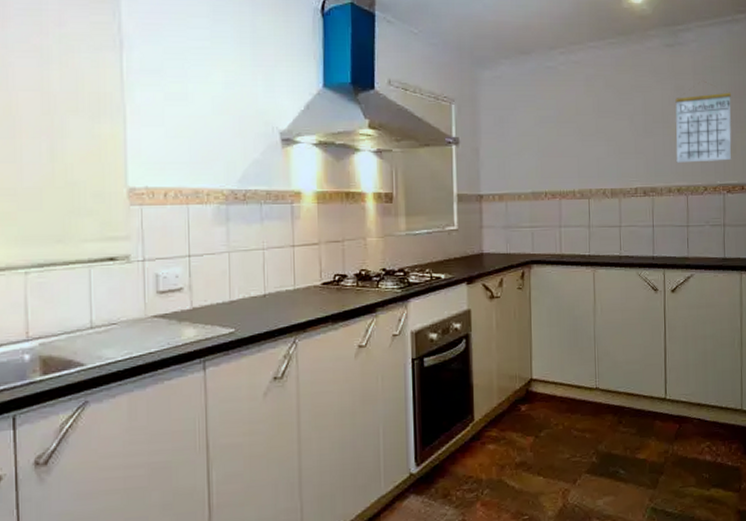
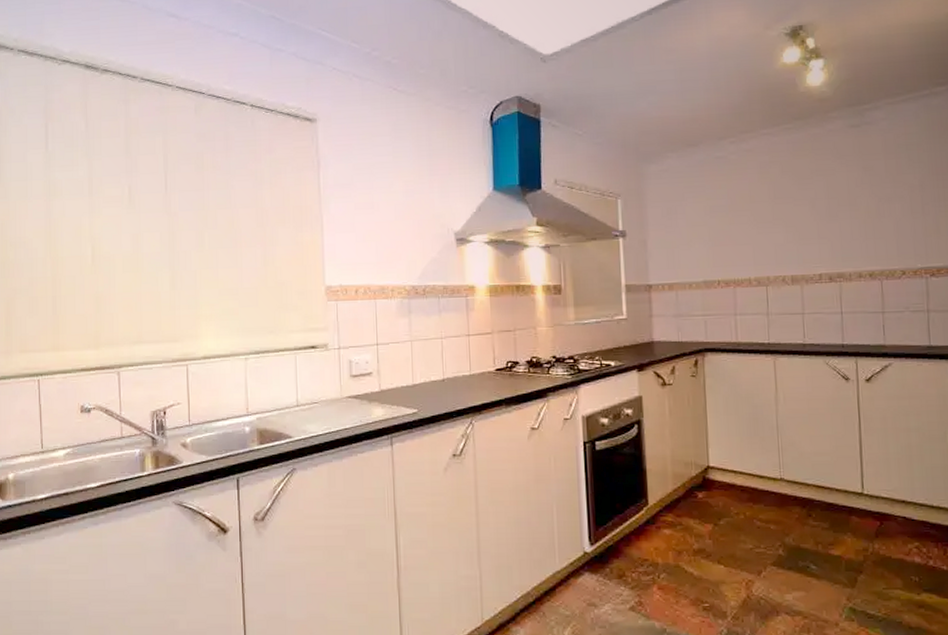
calendar: present [675,82,732,163] -> none [863,160,934,247]

